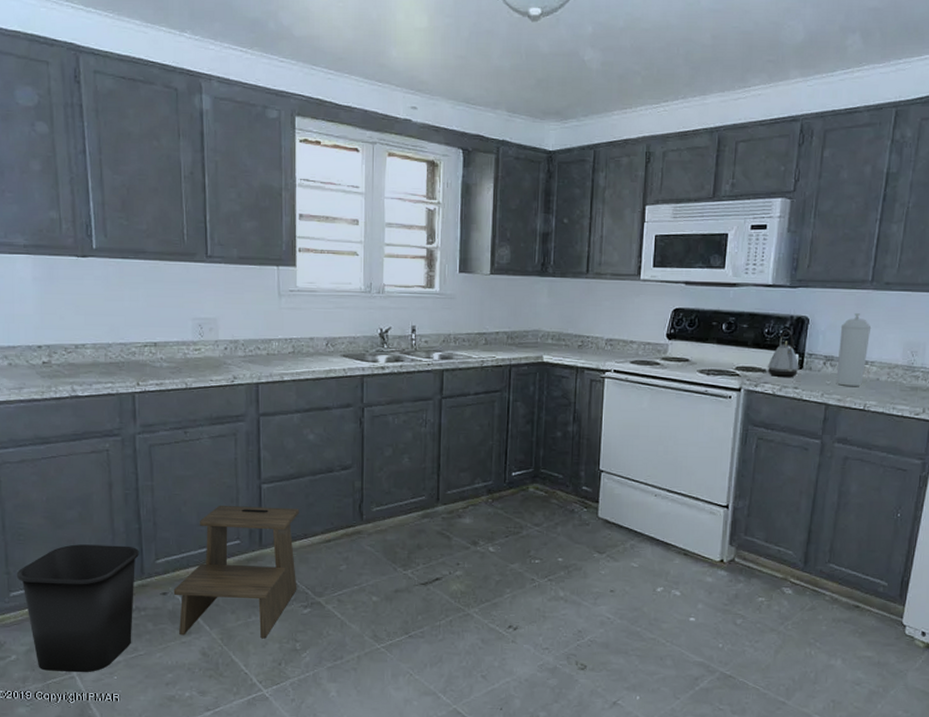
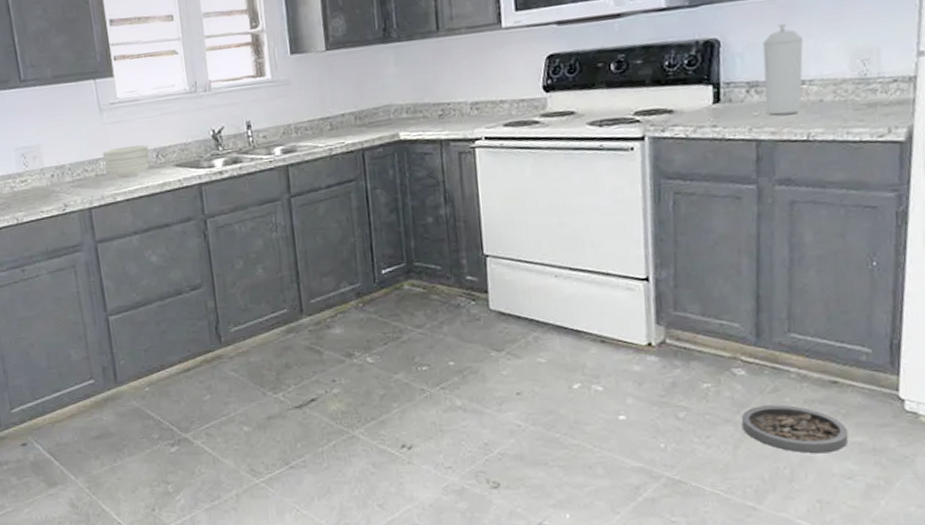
step stool: present [173,506,299,639] -> none [32,338,161,488]
bowl: none [276,331,320,360] -> present [102,144,151,178]
kettle: present [767,329,799,377] -> none [673,57,716,117]
pet bowl: none [783,620,862,663] -> present [741,405,849,454]

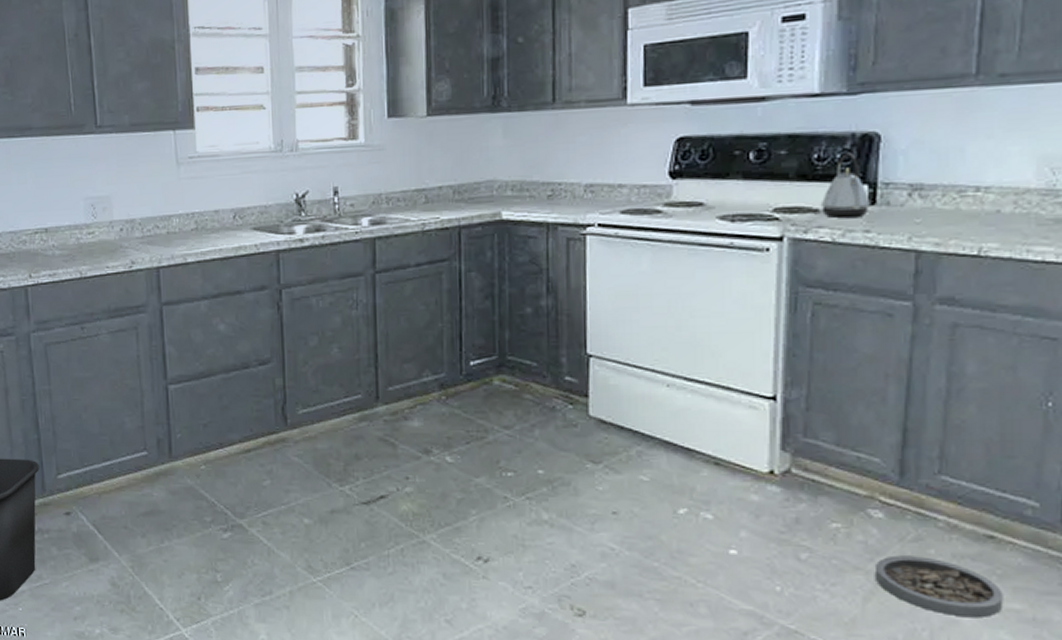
bowl: present [102,144,151,178] -> none [176,203,226,238]
kettle: none [673,57,716,117] -> present [820,152,870,218]
canister: present [762,24,804,115] -> none [930,121,982,224]

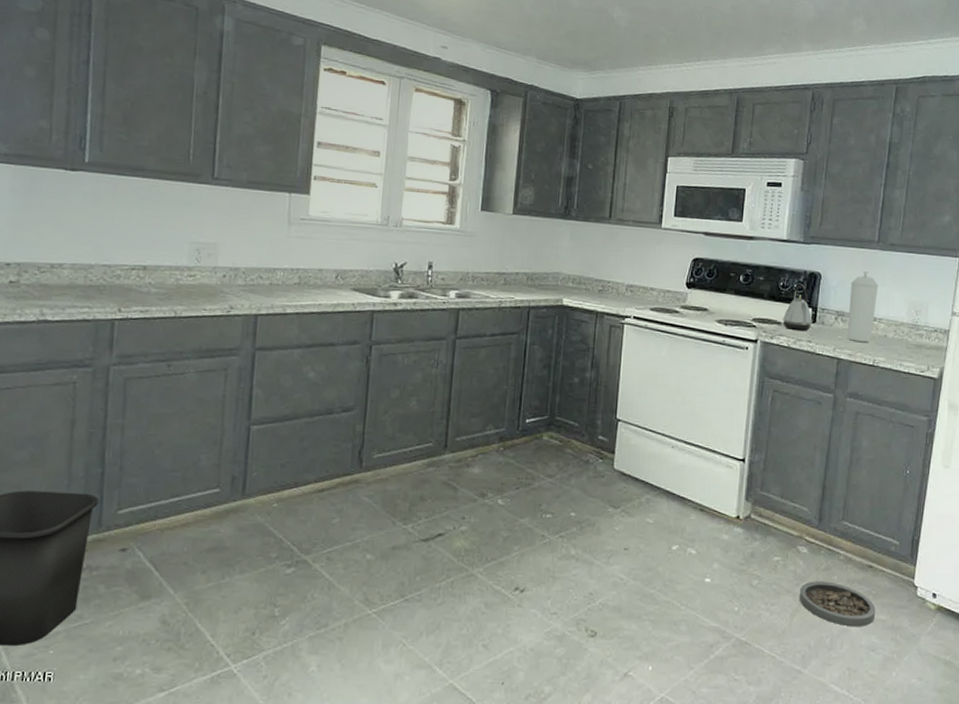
canister: none [930,121,982,224] -> present [847,271,879,342]

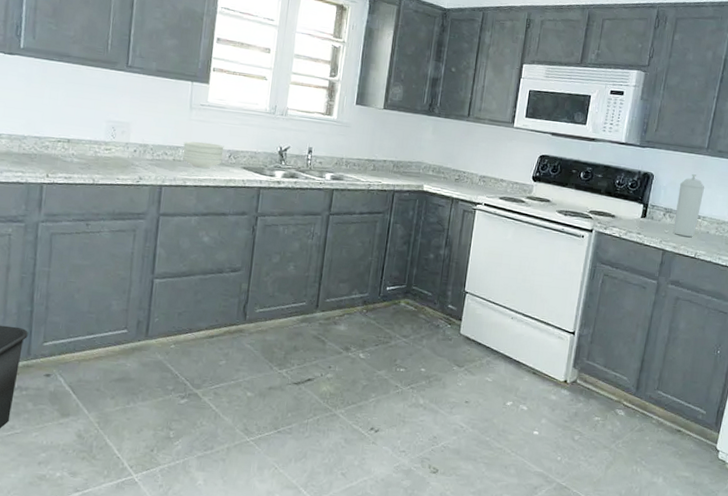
bowl: none [280,261,330,292] -> present [182,141,224,169]
kettle: present [782,283,813,331] -> none [616,182,643,224]
pet bowl: present [799,581,876,627] -> none [614,440,681,481]

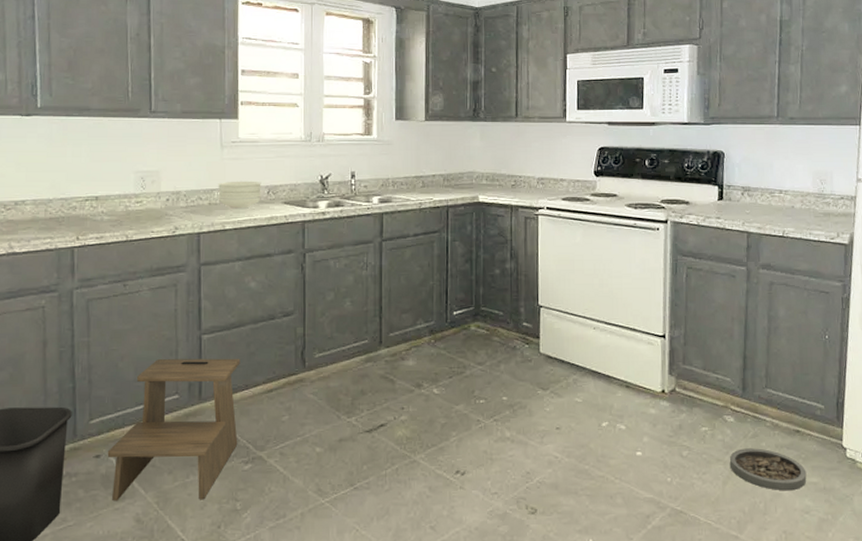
step stool: none [56,295,187,425] -> present [107,358,240,502]
pet bowl: none [614,440,681,481] -> present [729,448,807,491]
canister: present [673,174,705,237] -> none [753,146,782,214]

